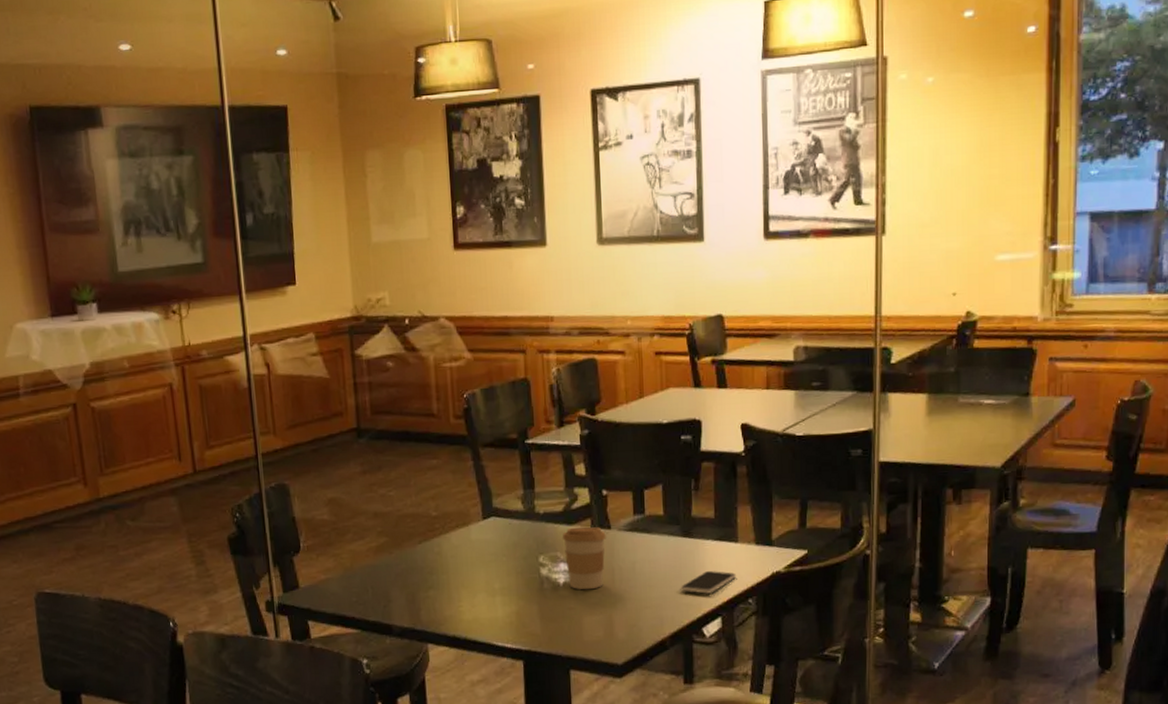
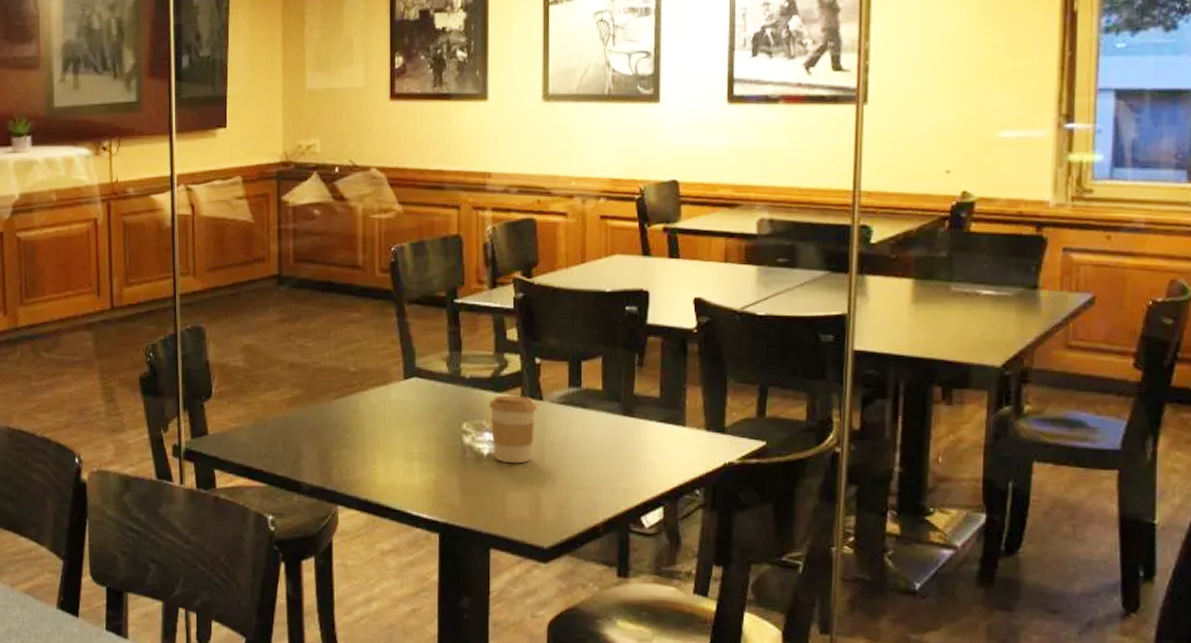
smartphone: present [680,571,736,594] -> none [617,455,682,480]

